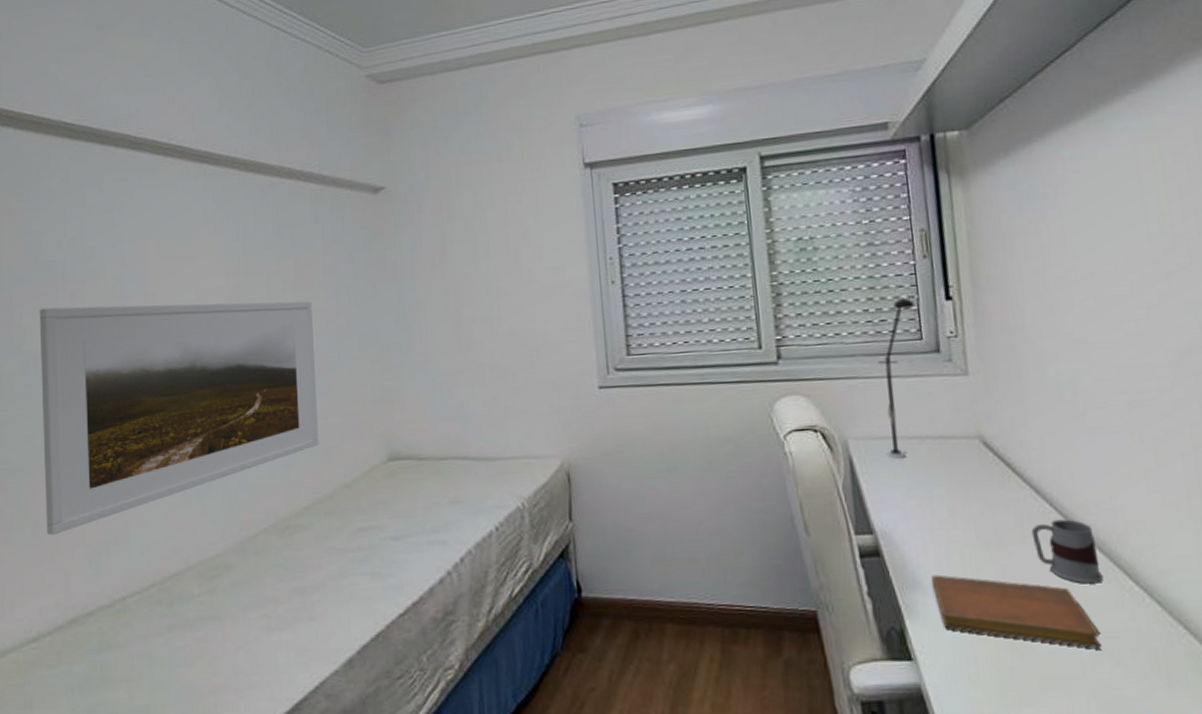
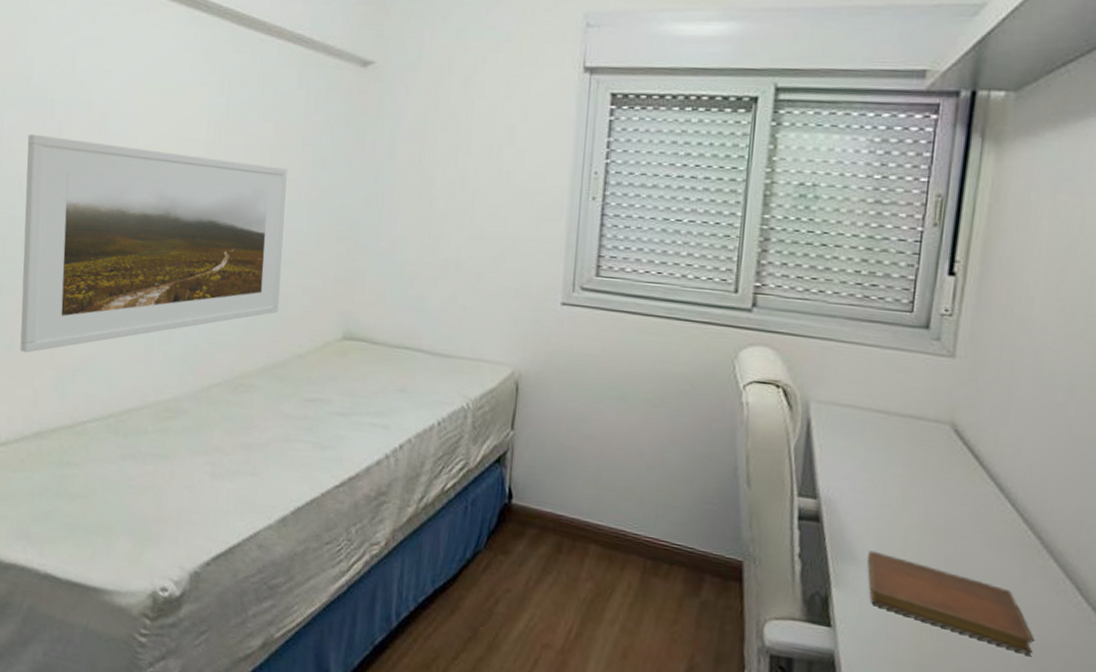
desk lamp: present [877,298,914,460] -> none [848,265,912,432]
mug: present [1031,519,1103,584] -> none [984,520,1053,592]

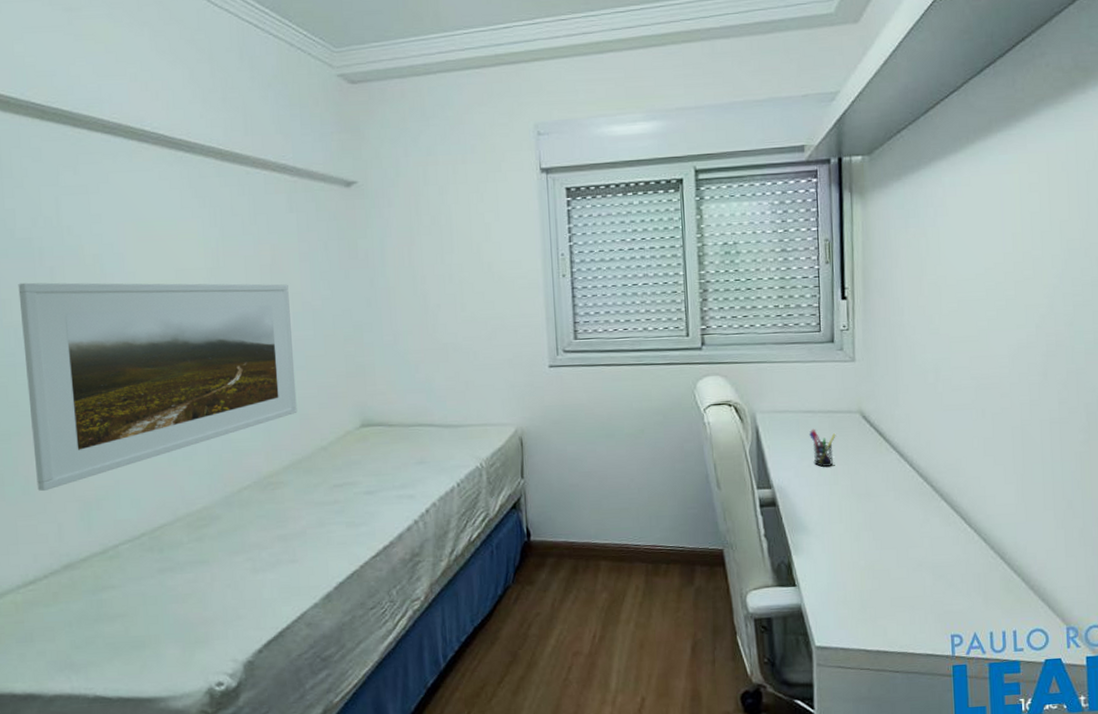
notebook: present [867,550,1034,654] -> none [814,520,939,575]
pen holder: none [876,434,914,486] -> present [808,429,836,468]

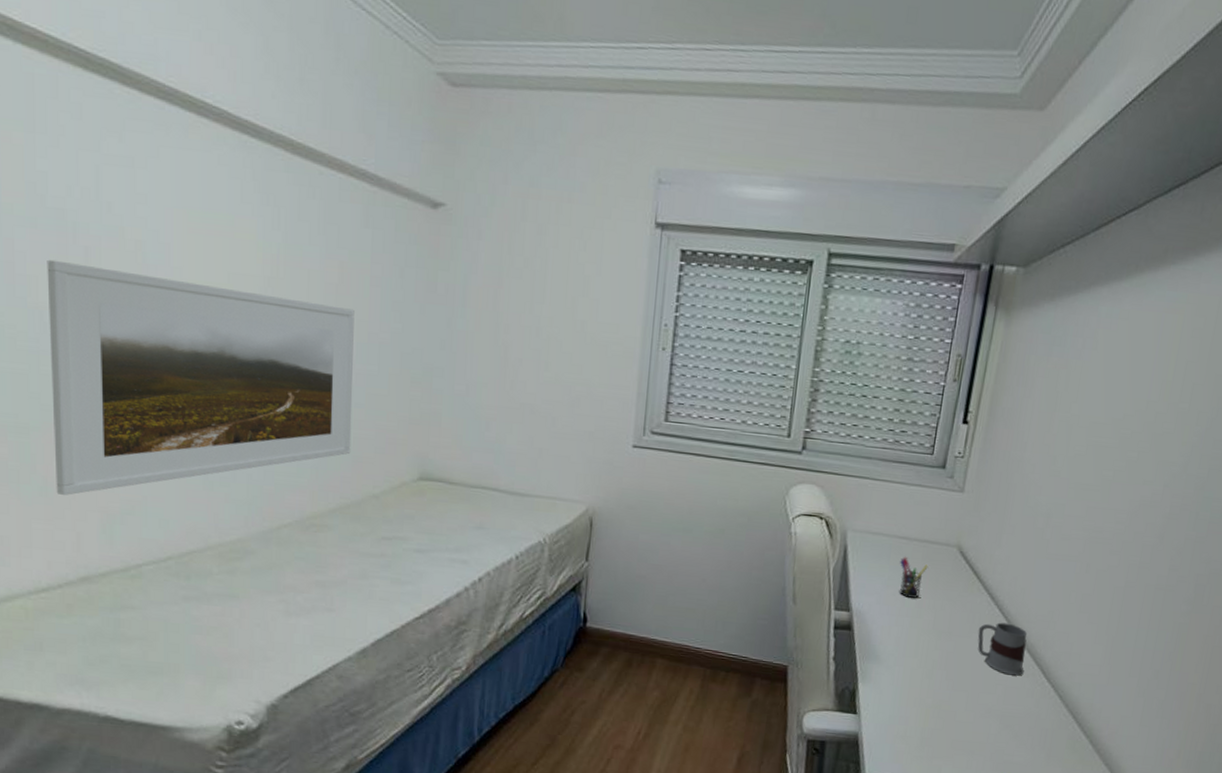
mug: none [894,476,945,527] -> present [977,622,1028,676]

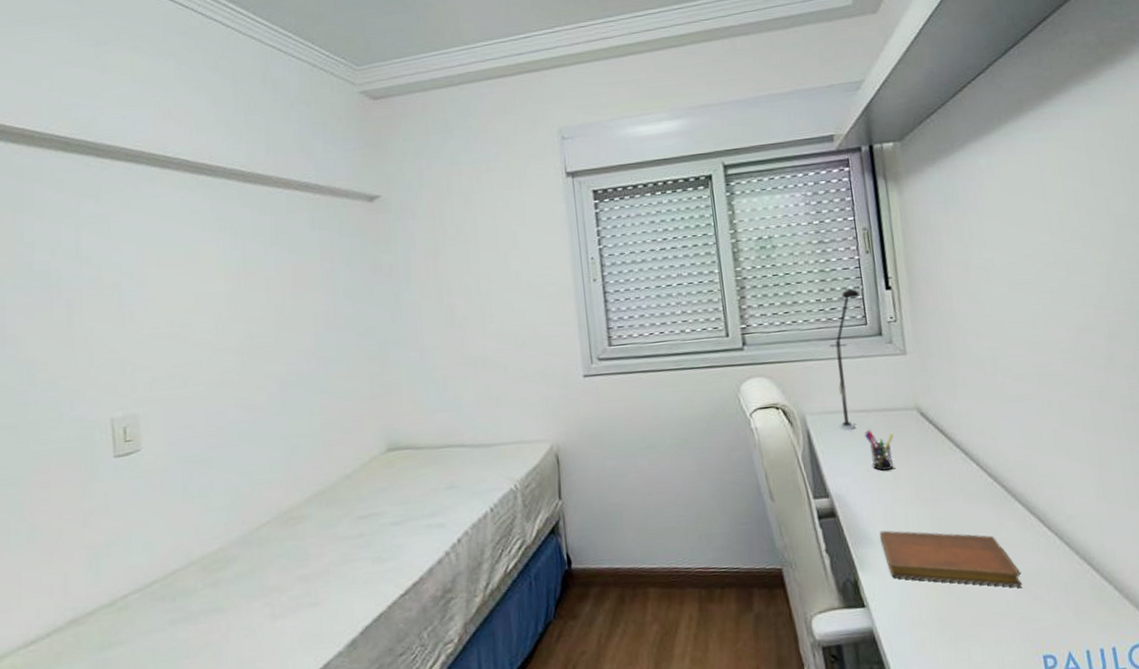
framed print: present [47,259,355,495] -> none [34,304,320,538]
desk lamp: none [877,414,935,555] -> present [829,288,860,431]
notebook: none [887,651,1008,724] -> present [879,530,1022,587]
mug: present [977,622,1028,676] -> none [962,476,1022,532]

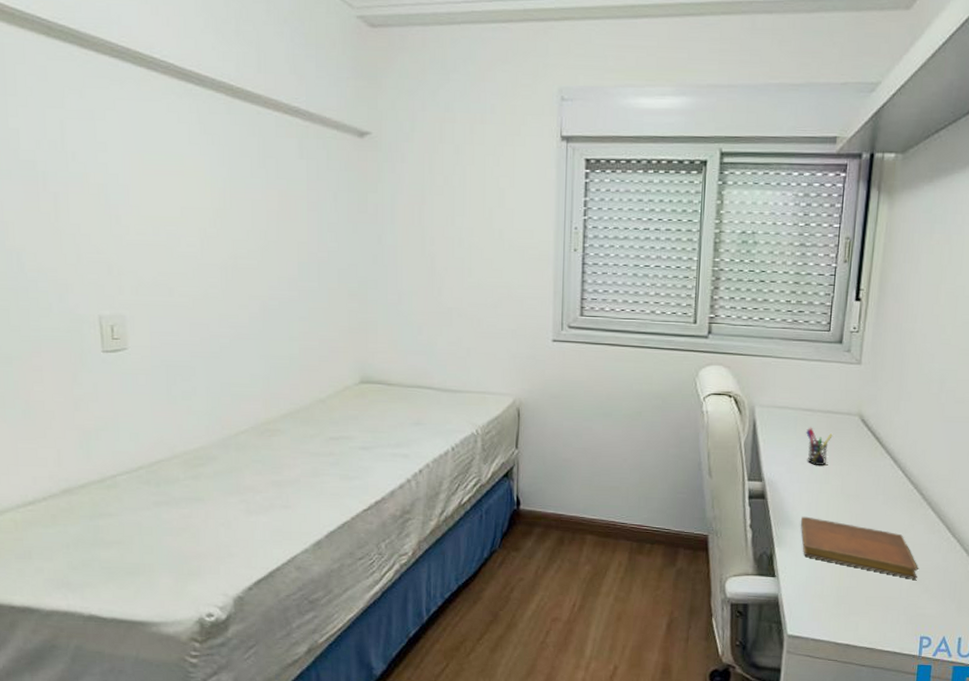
desk lamp: present [829,288,860,431] -> none [784,294,829,426]

